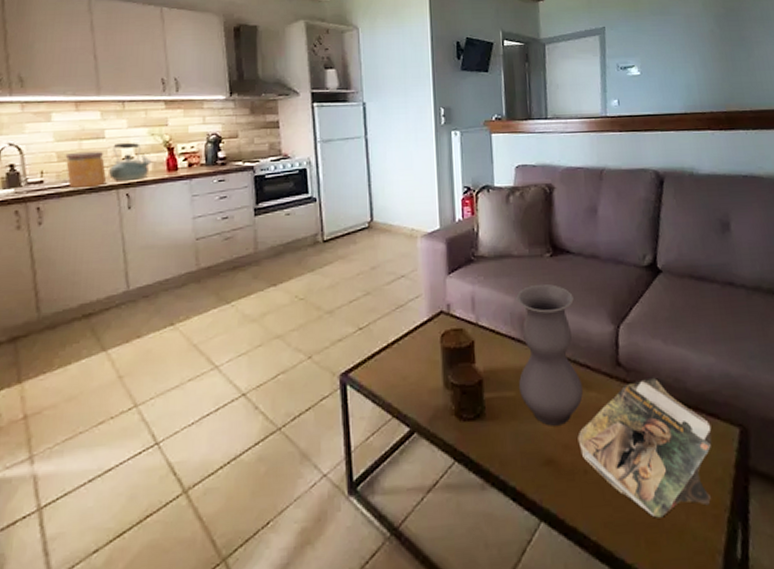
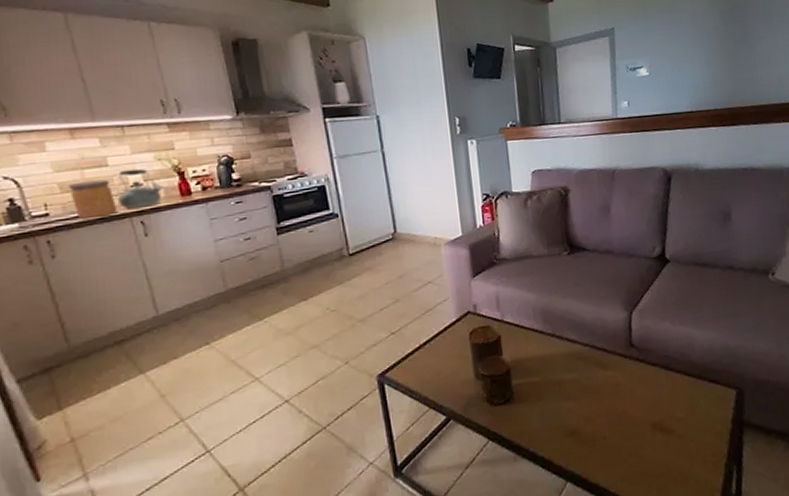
vase: present [516,283,583,426] -> none [537,279,601,403]
magazine: present [578,377,712,518] -> none [597,354,713,469]

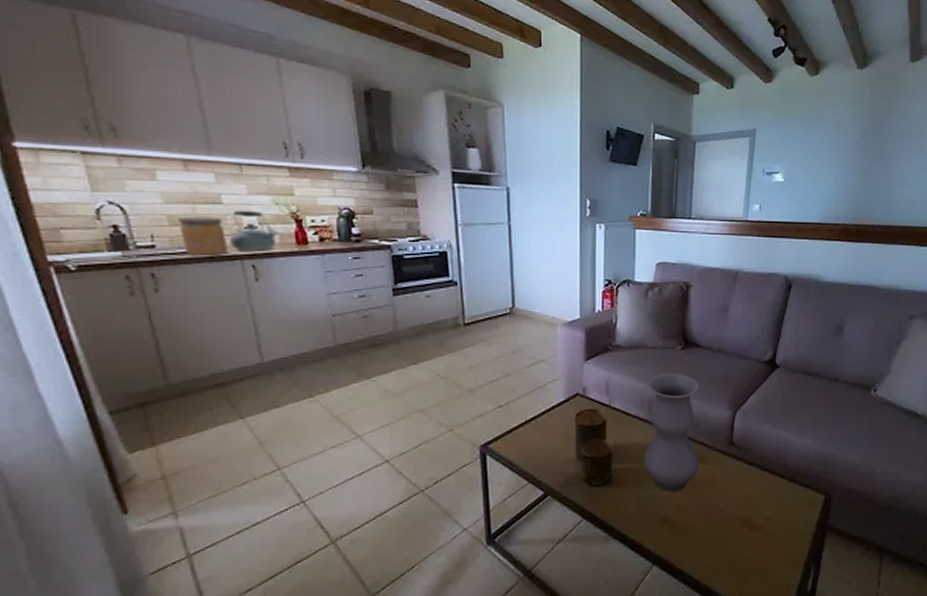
vase: none [537,279,601,403] -> present [643,373,699,492]

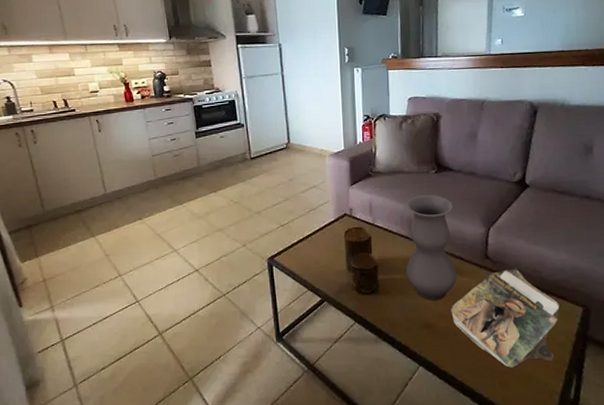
jar: present [178,216,229,257] -> none [47,85,81,116]
kettle: present [229,210,278,251] -> none [80,78,113,110]
magazine: none [691,454,802,562] -> present [451,268,560,368]

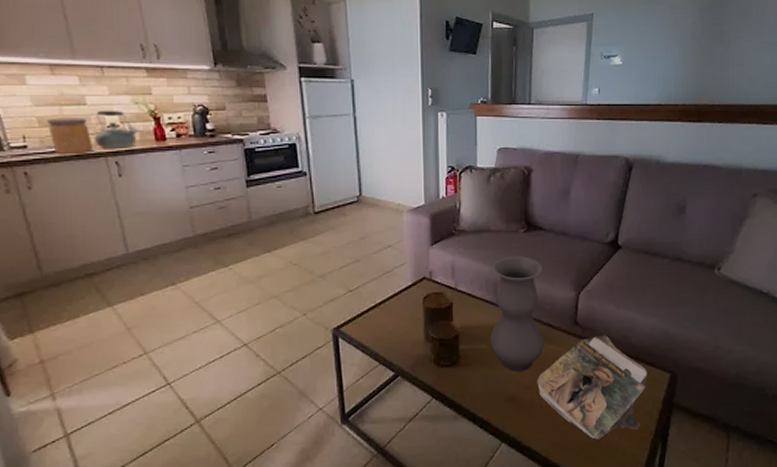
jar: none [47,85,81,116] -> present [46,117,94,155]
kettle: none [80,78,113,110] -> present [93,110,139,149]

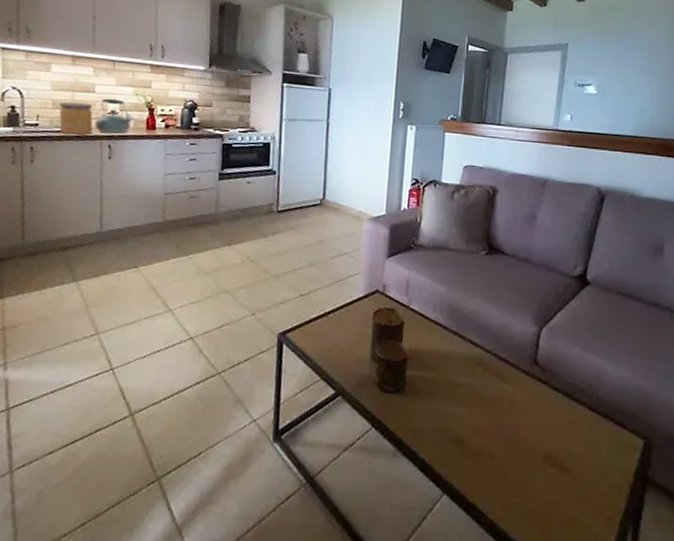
vase: present [489,255,544,372] -> none [439,278,502,411]
magazine: present [537,334,647,440] -> none [488,380,617,510]

